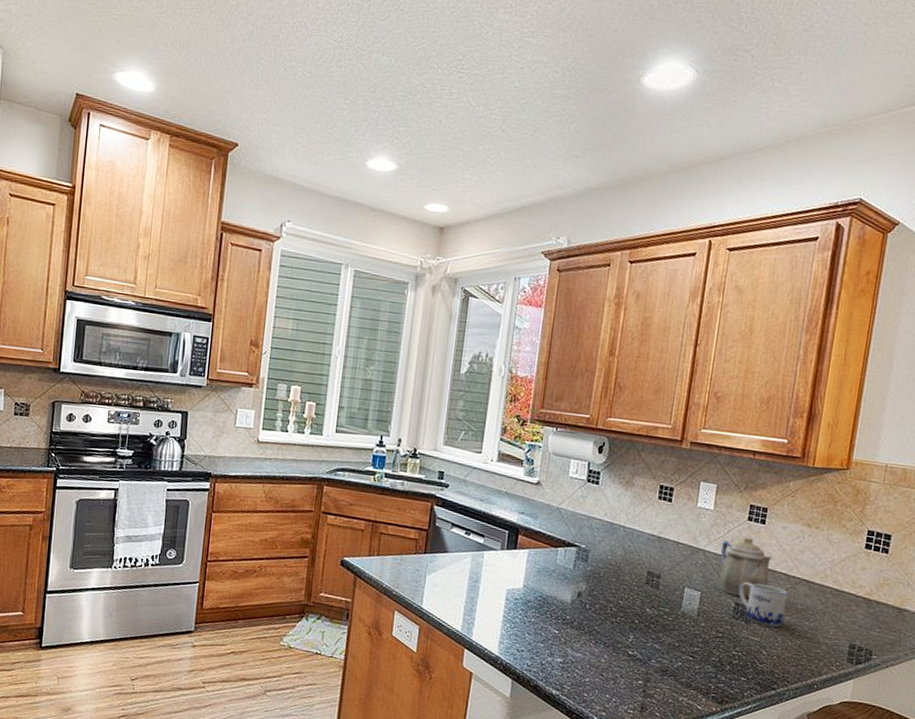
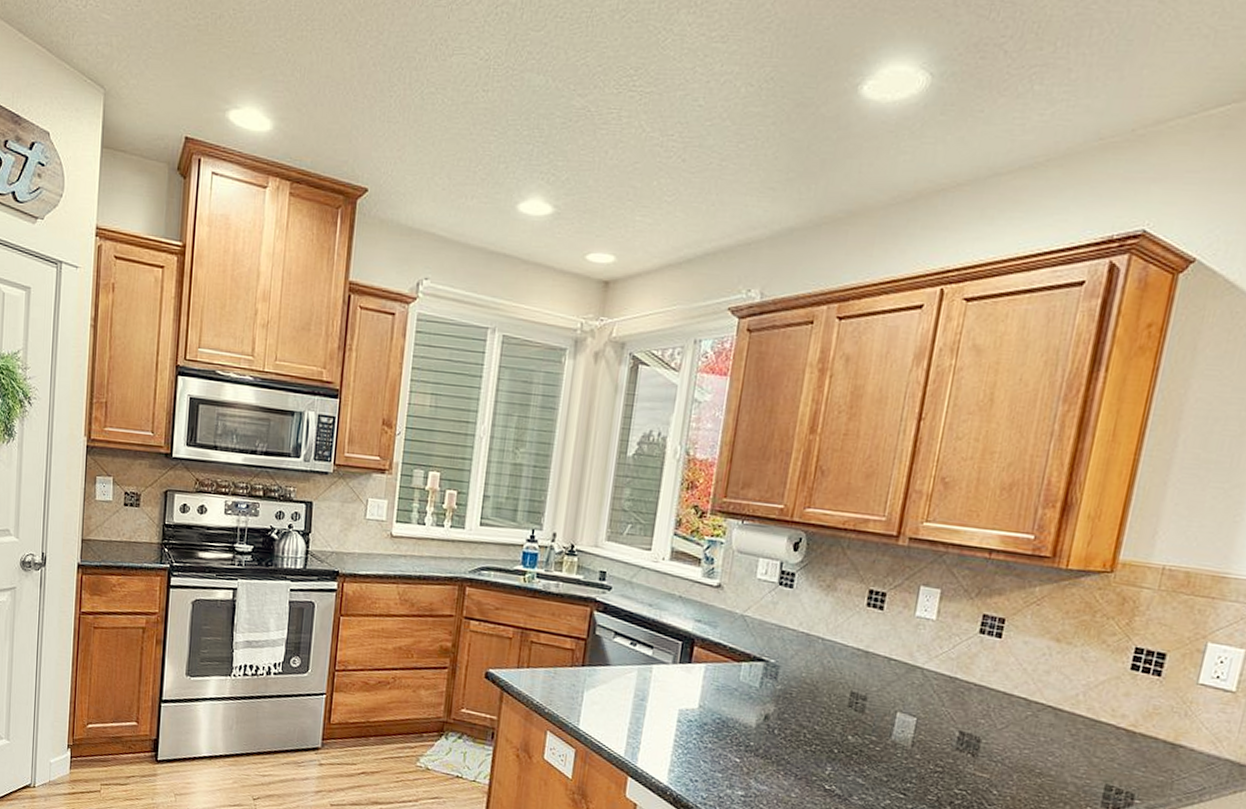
teapot: present [719,536,773,598] -> none [941,653,1009,727]
mug: present [738,582,788,627] -> none [964,707,1027,762]

